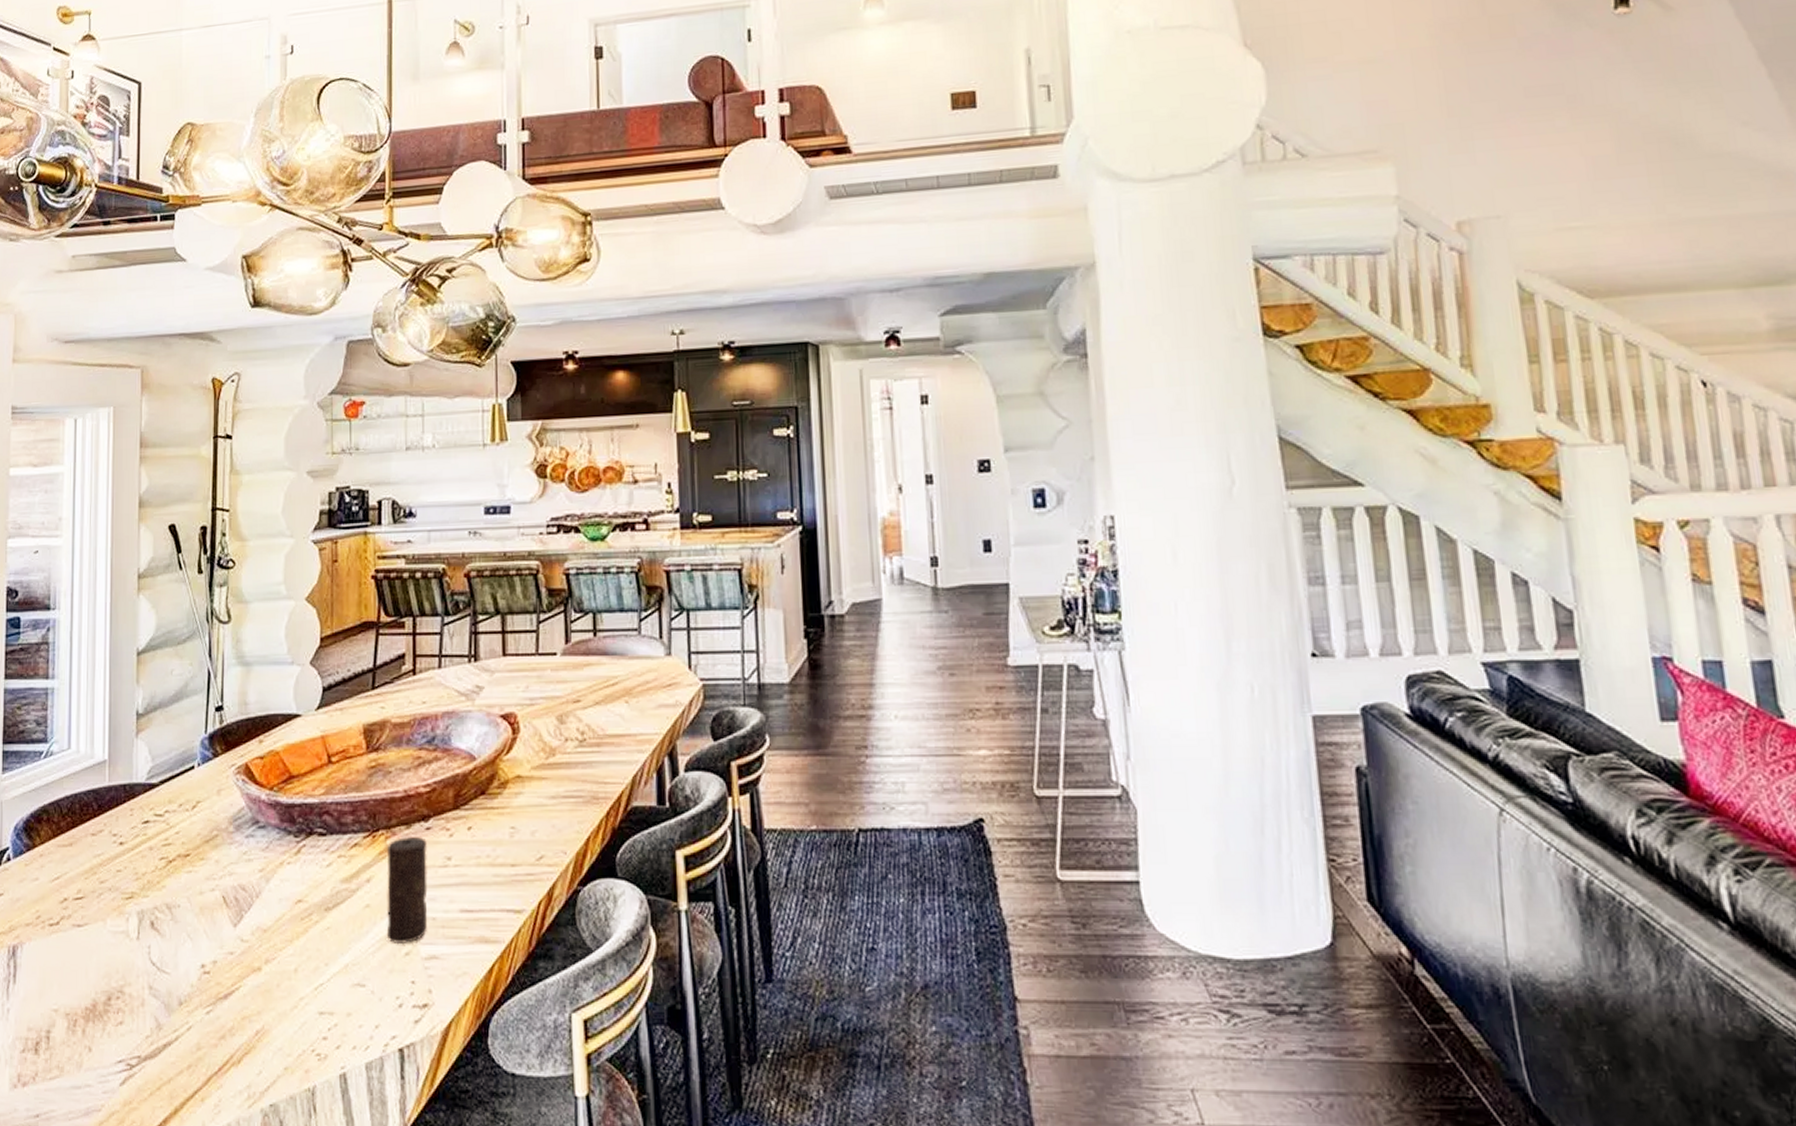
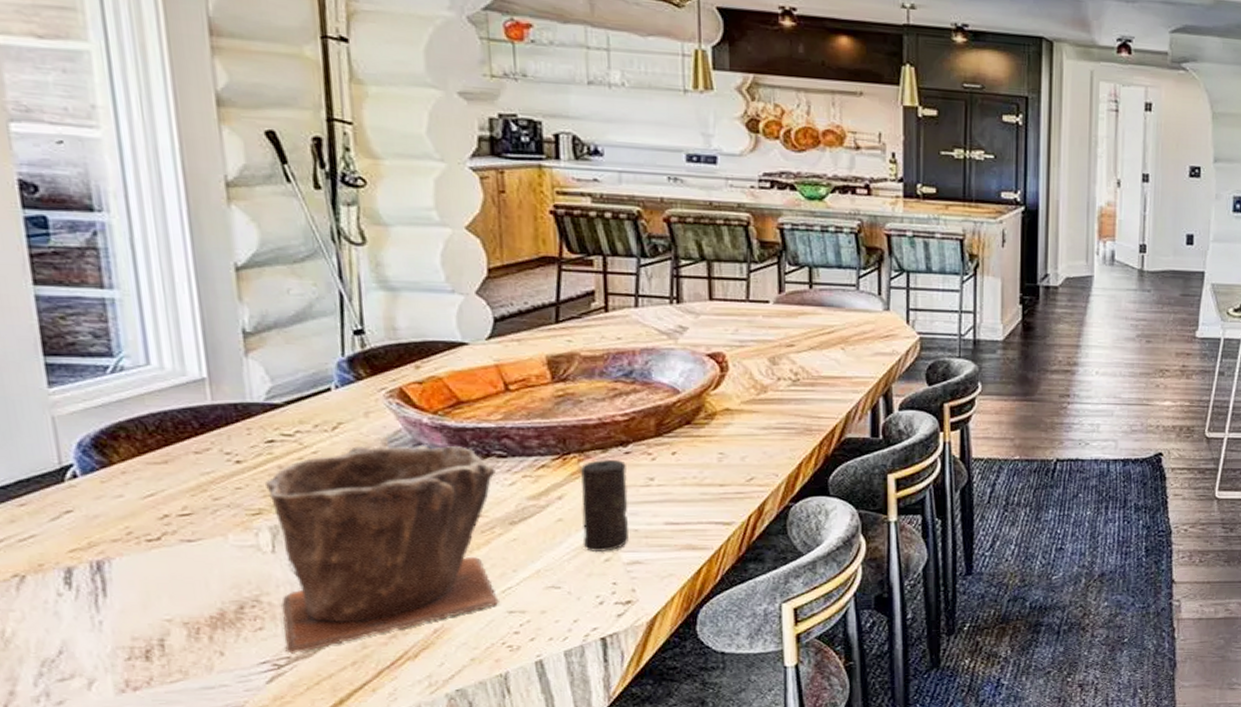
plant pot: none [138,824,316,1053] -> present [264,445,499,654]

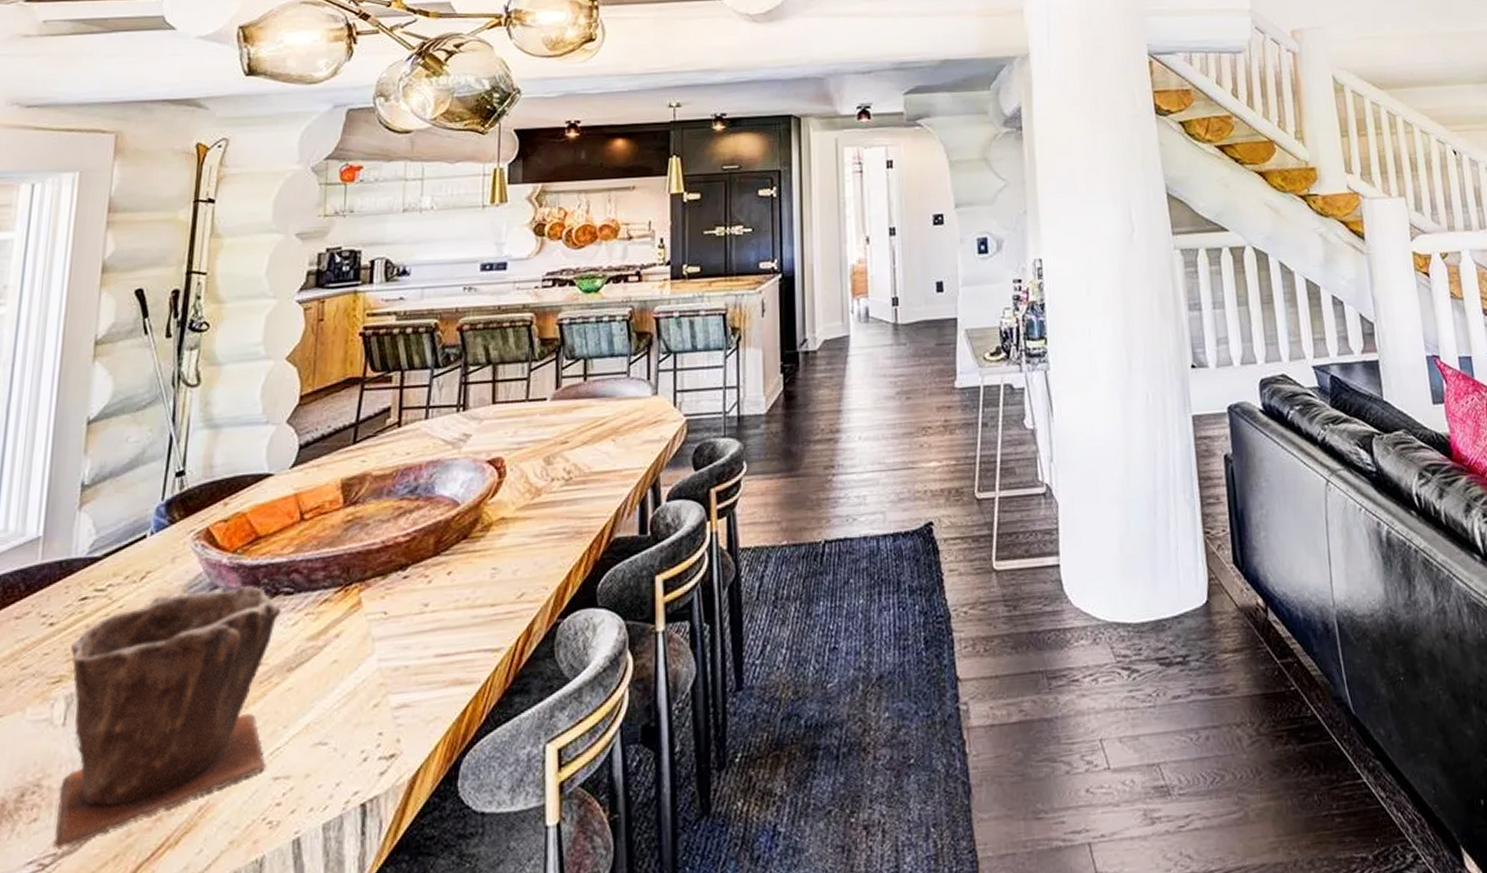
candle: present [580,460,629,553] -> none [355,586,403,698]

